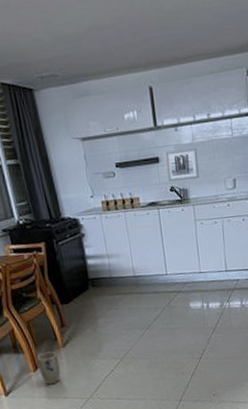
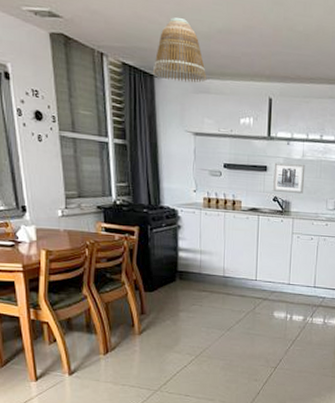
lamp shade: none [30,25,85,91] -> present [152,17,207,83]
plant pot: present [36,351,61,385] -> none [109,337,132,371]

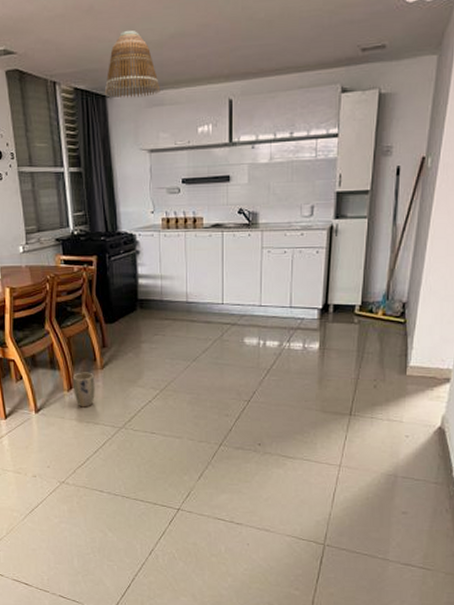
plant pot: none [109,337,132,371] -> present [72,372,95,408]
wall art: present [272,162,306,194] -> none [236,168,274,203]

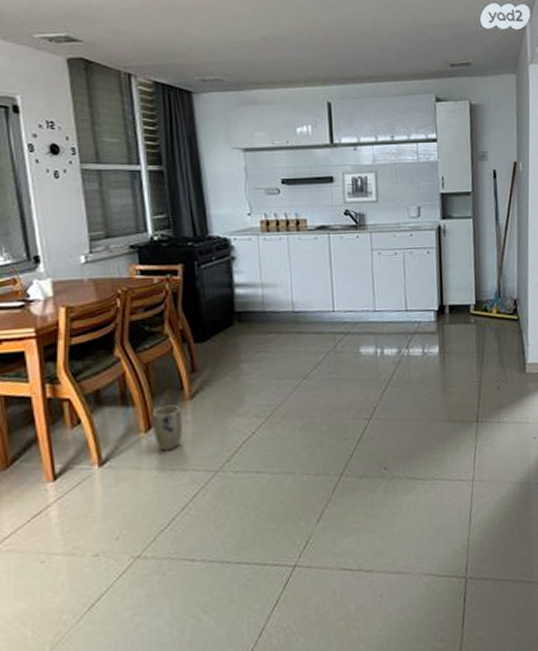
lamp shade: present [104,31,161,99] -> none [189,30,254,95]
wall art: none [236,168,274,203] -> present [340,169,379,204]

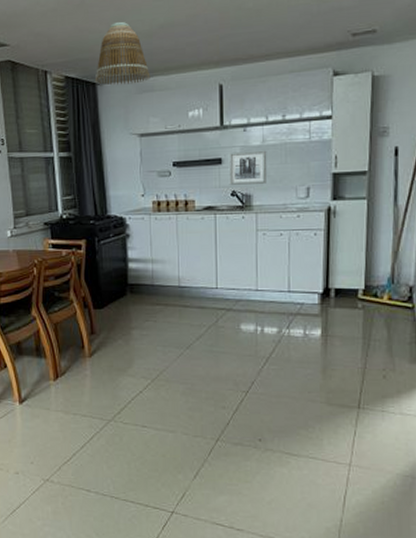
plant pot: present [151,404,183,452] -> none [59,360,83,398]
lamp shade: none [189,30,254,95] -> present [94,22,151,86]

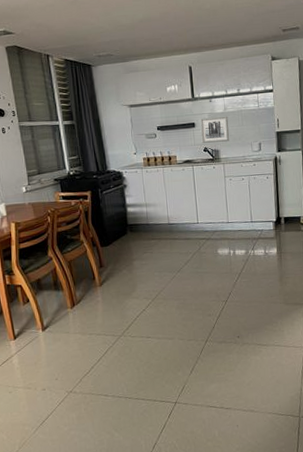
lamp shade: present [94,22,151,86] -> none [89,17,135,67]

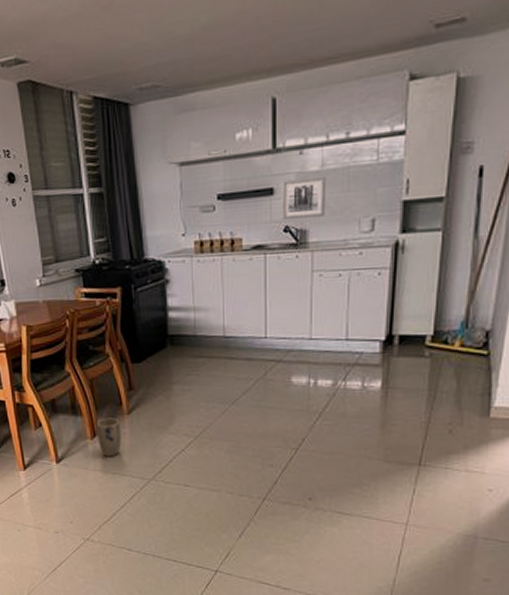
plant pot: none [74,290,96,322] -> present [96,418,121,457]

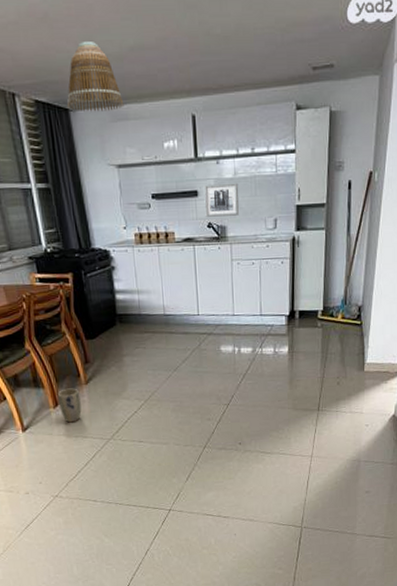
lamp shade: none [127,25,192,106] -> present [66,42,124,112]

